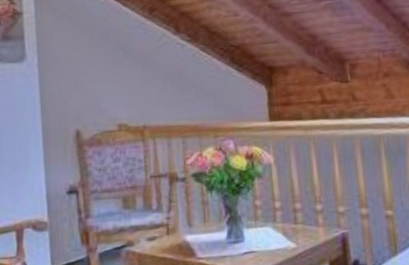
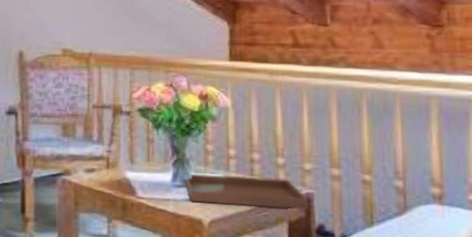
tray: none [237,223,345,256] -> present [184,174,308,210]

